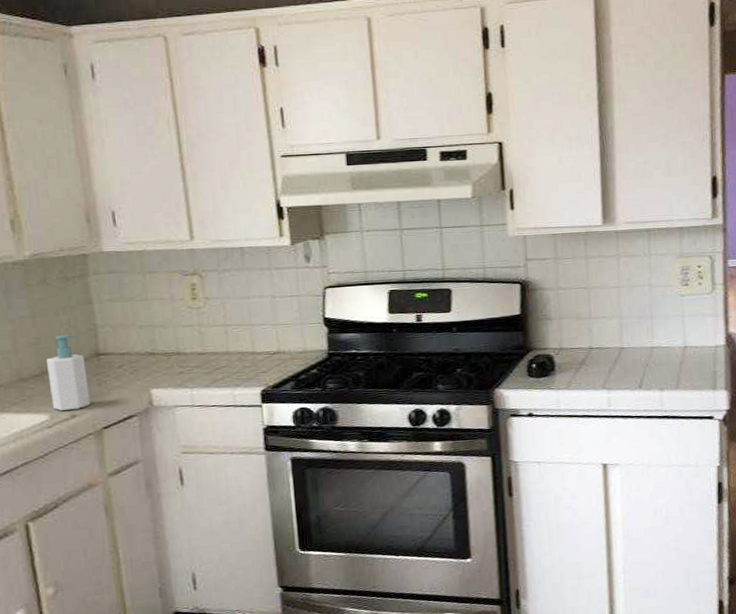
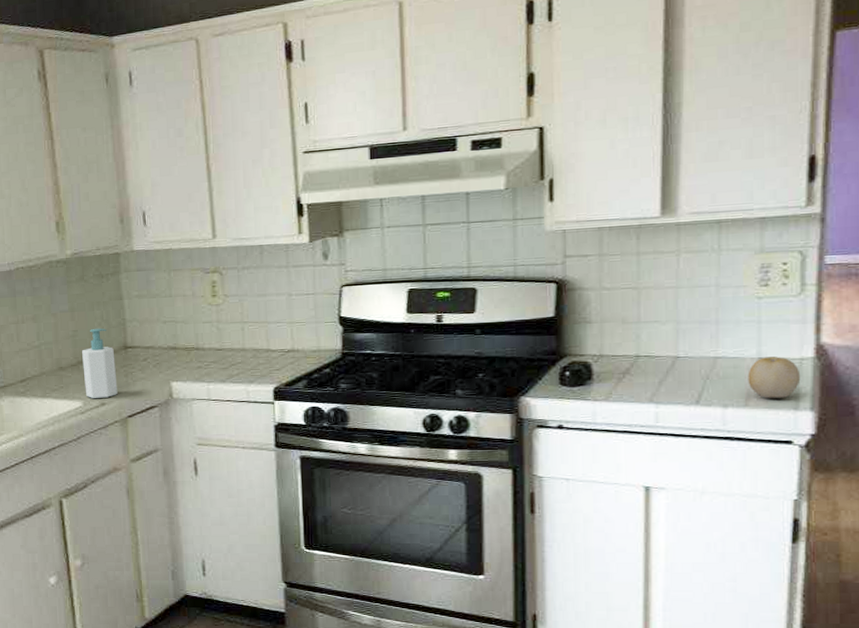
fruit: none [677,345,716,381] -> present [748,357,801,398]

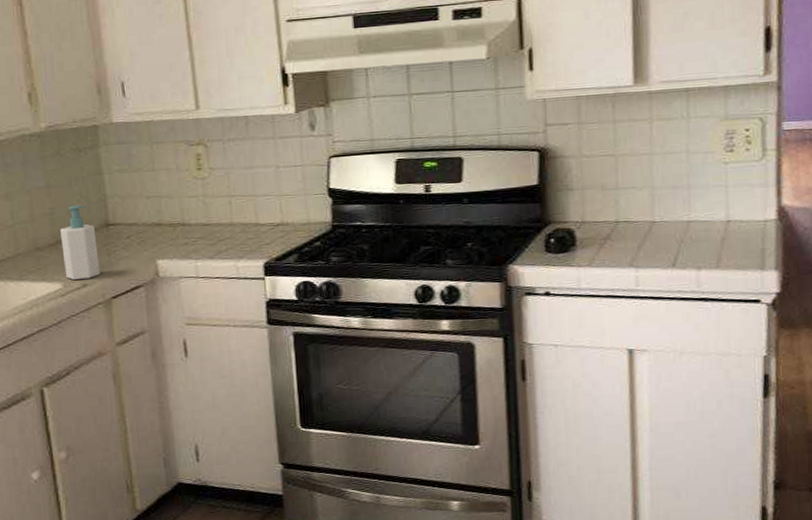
fruit: present [748,357,801,398] -> none [718,219,766,260]

